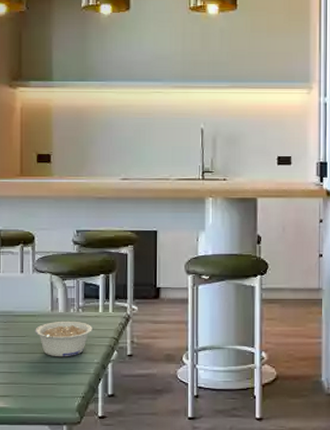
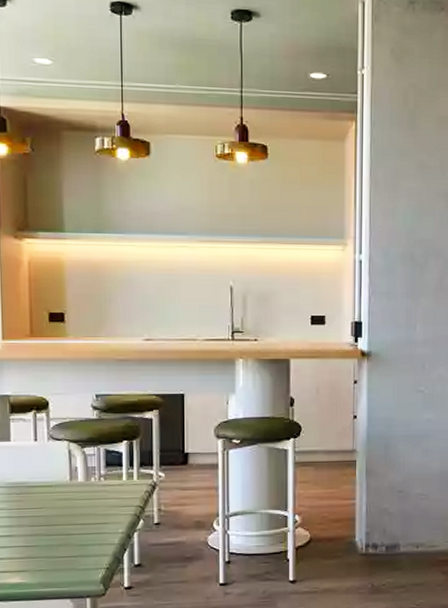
legume: present [35,321,92,357] -> none [52,490,116,529]

